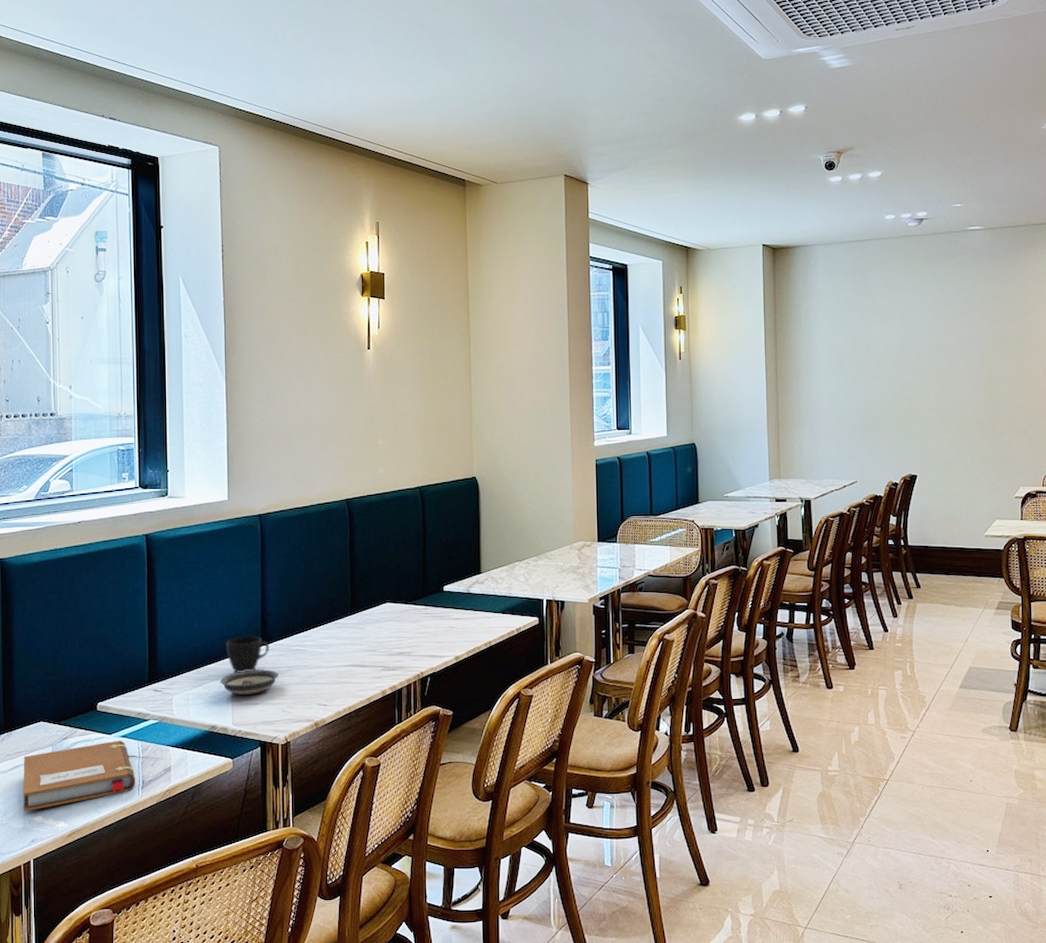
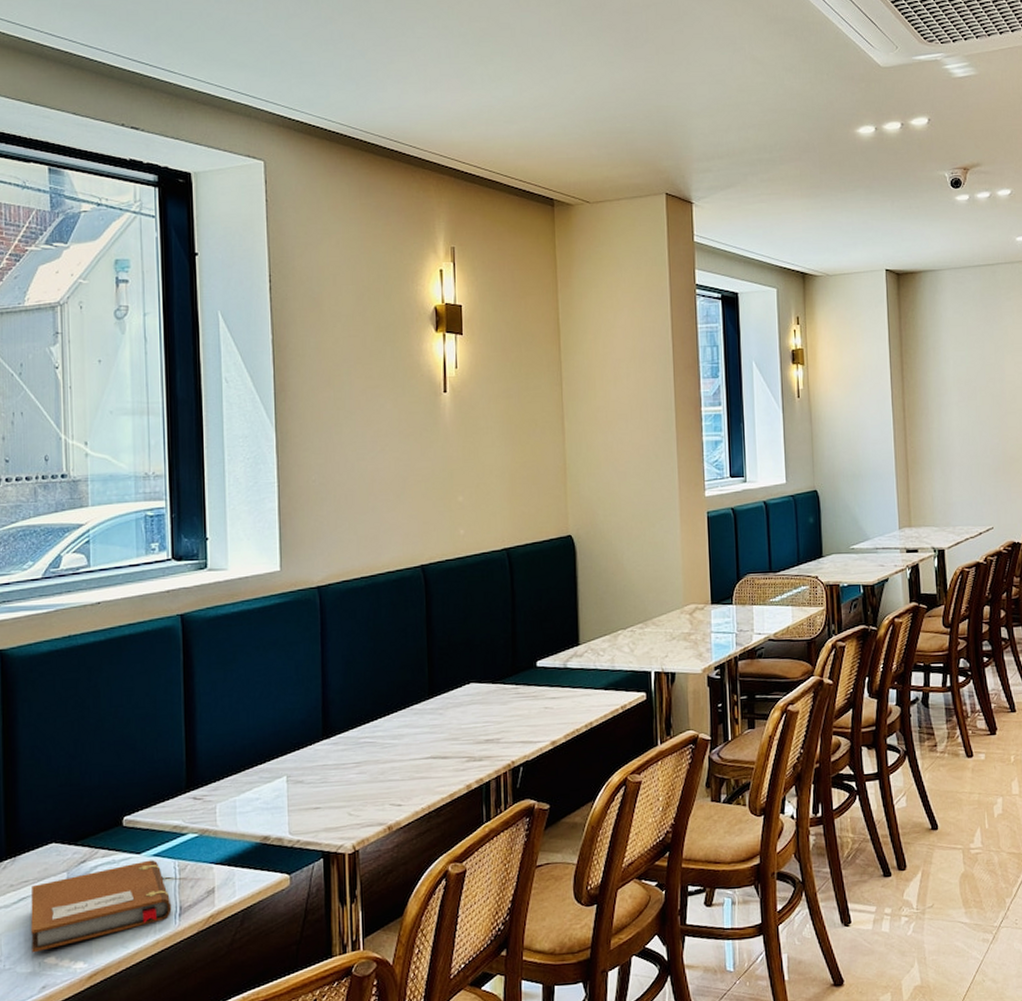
saucer: present [220,669,278,695] -> none [273,767,344,799]
cup: present [225,635,270,673] -> none [279,728,333,773]

